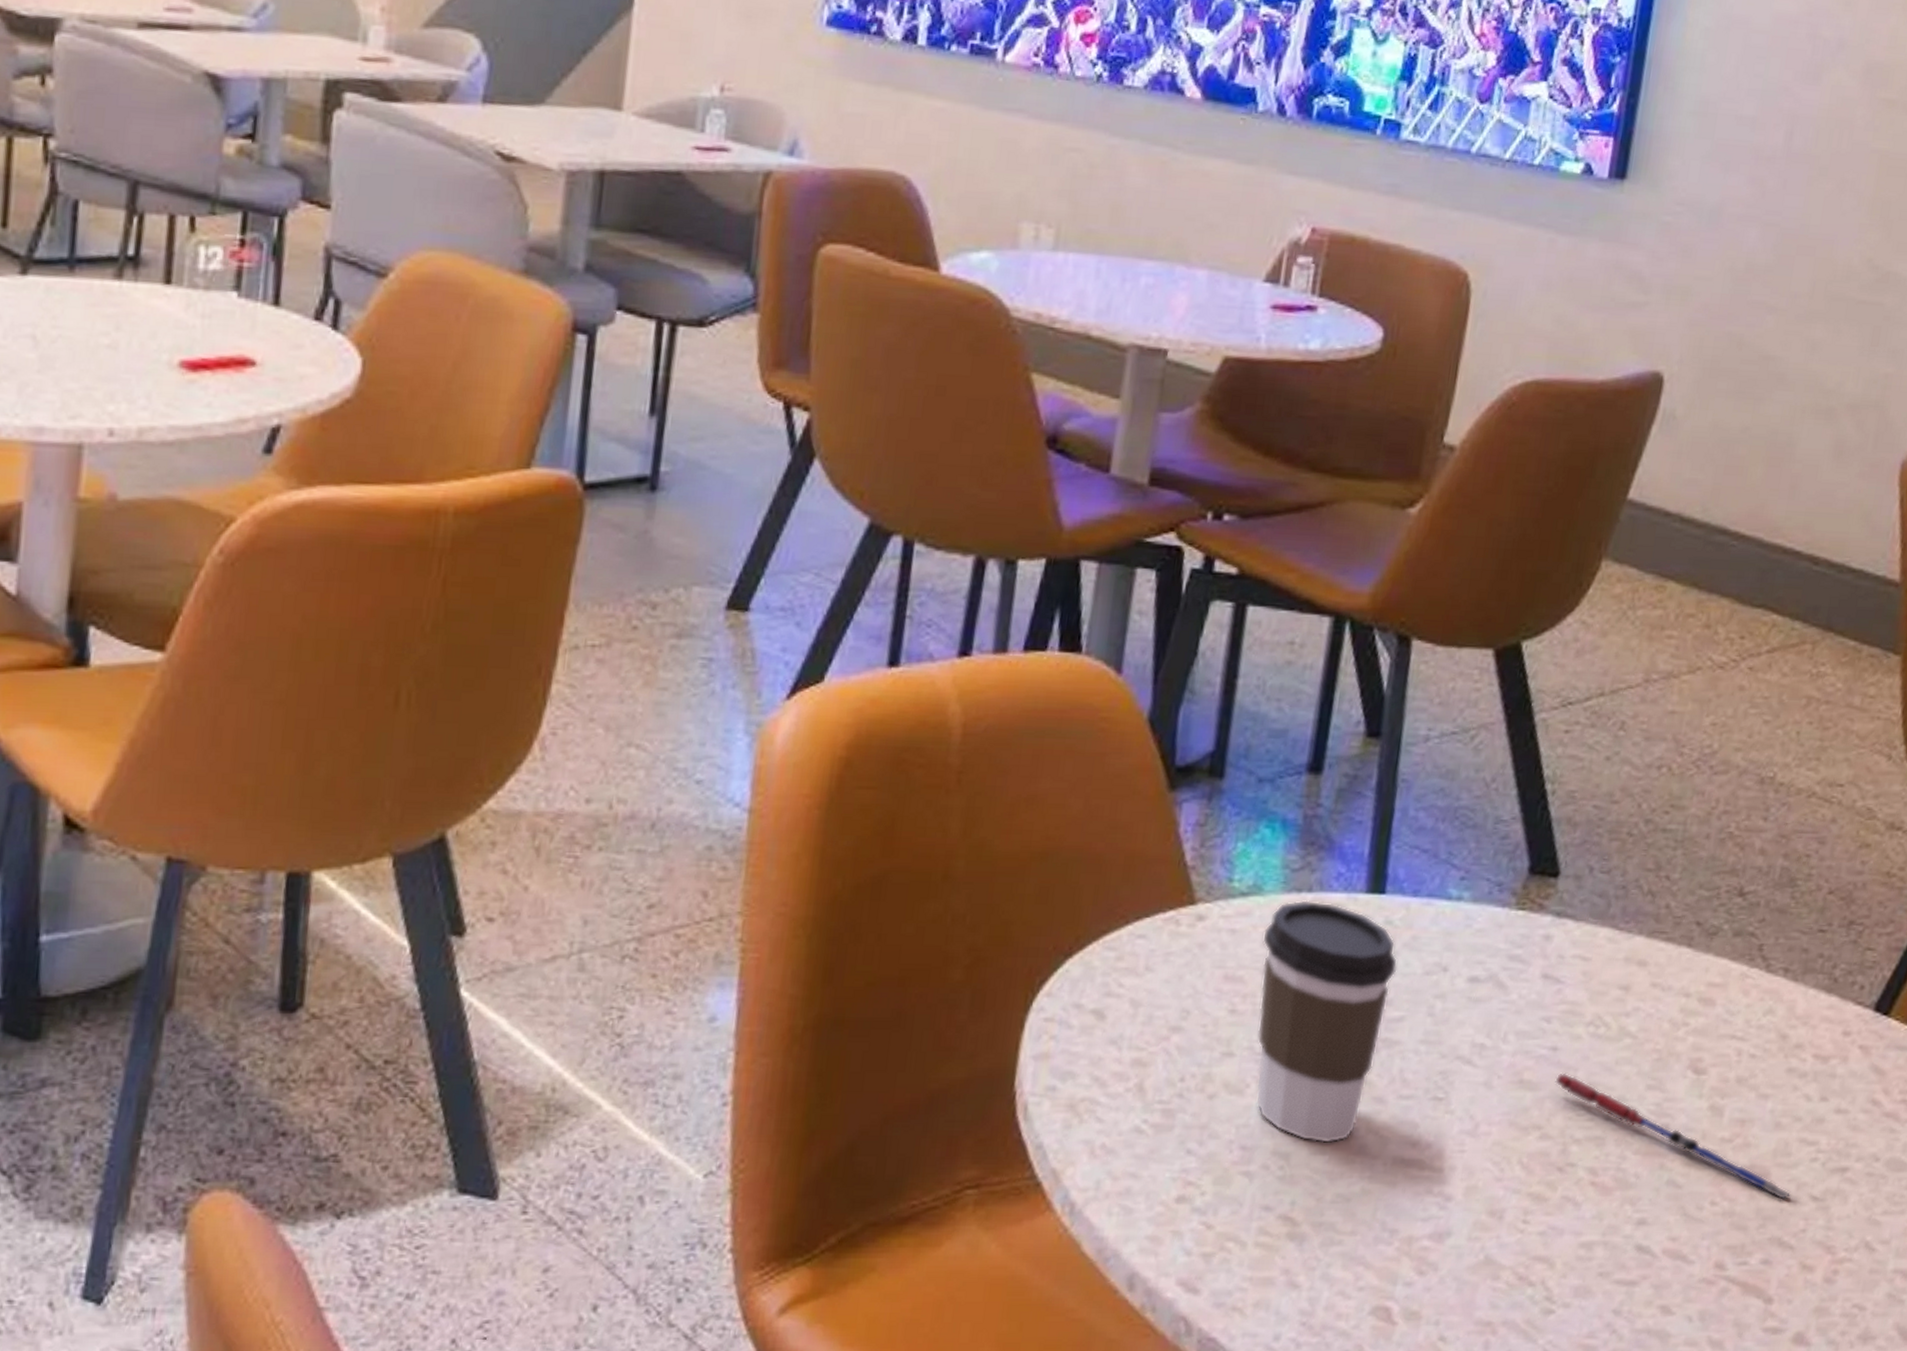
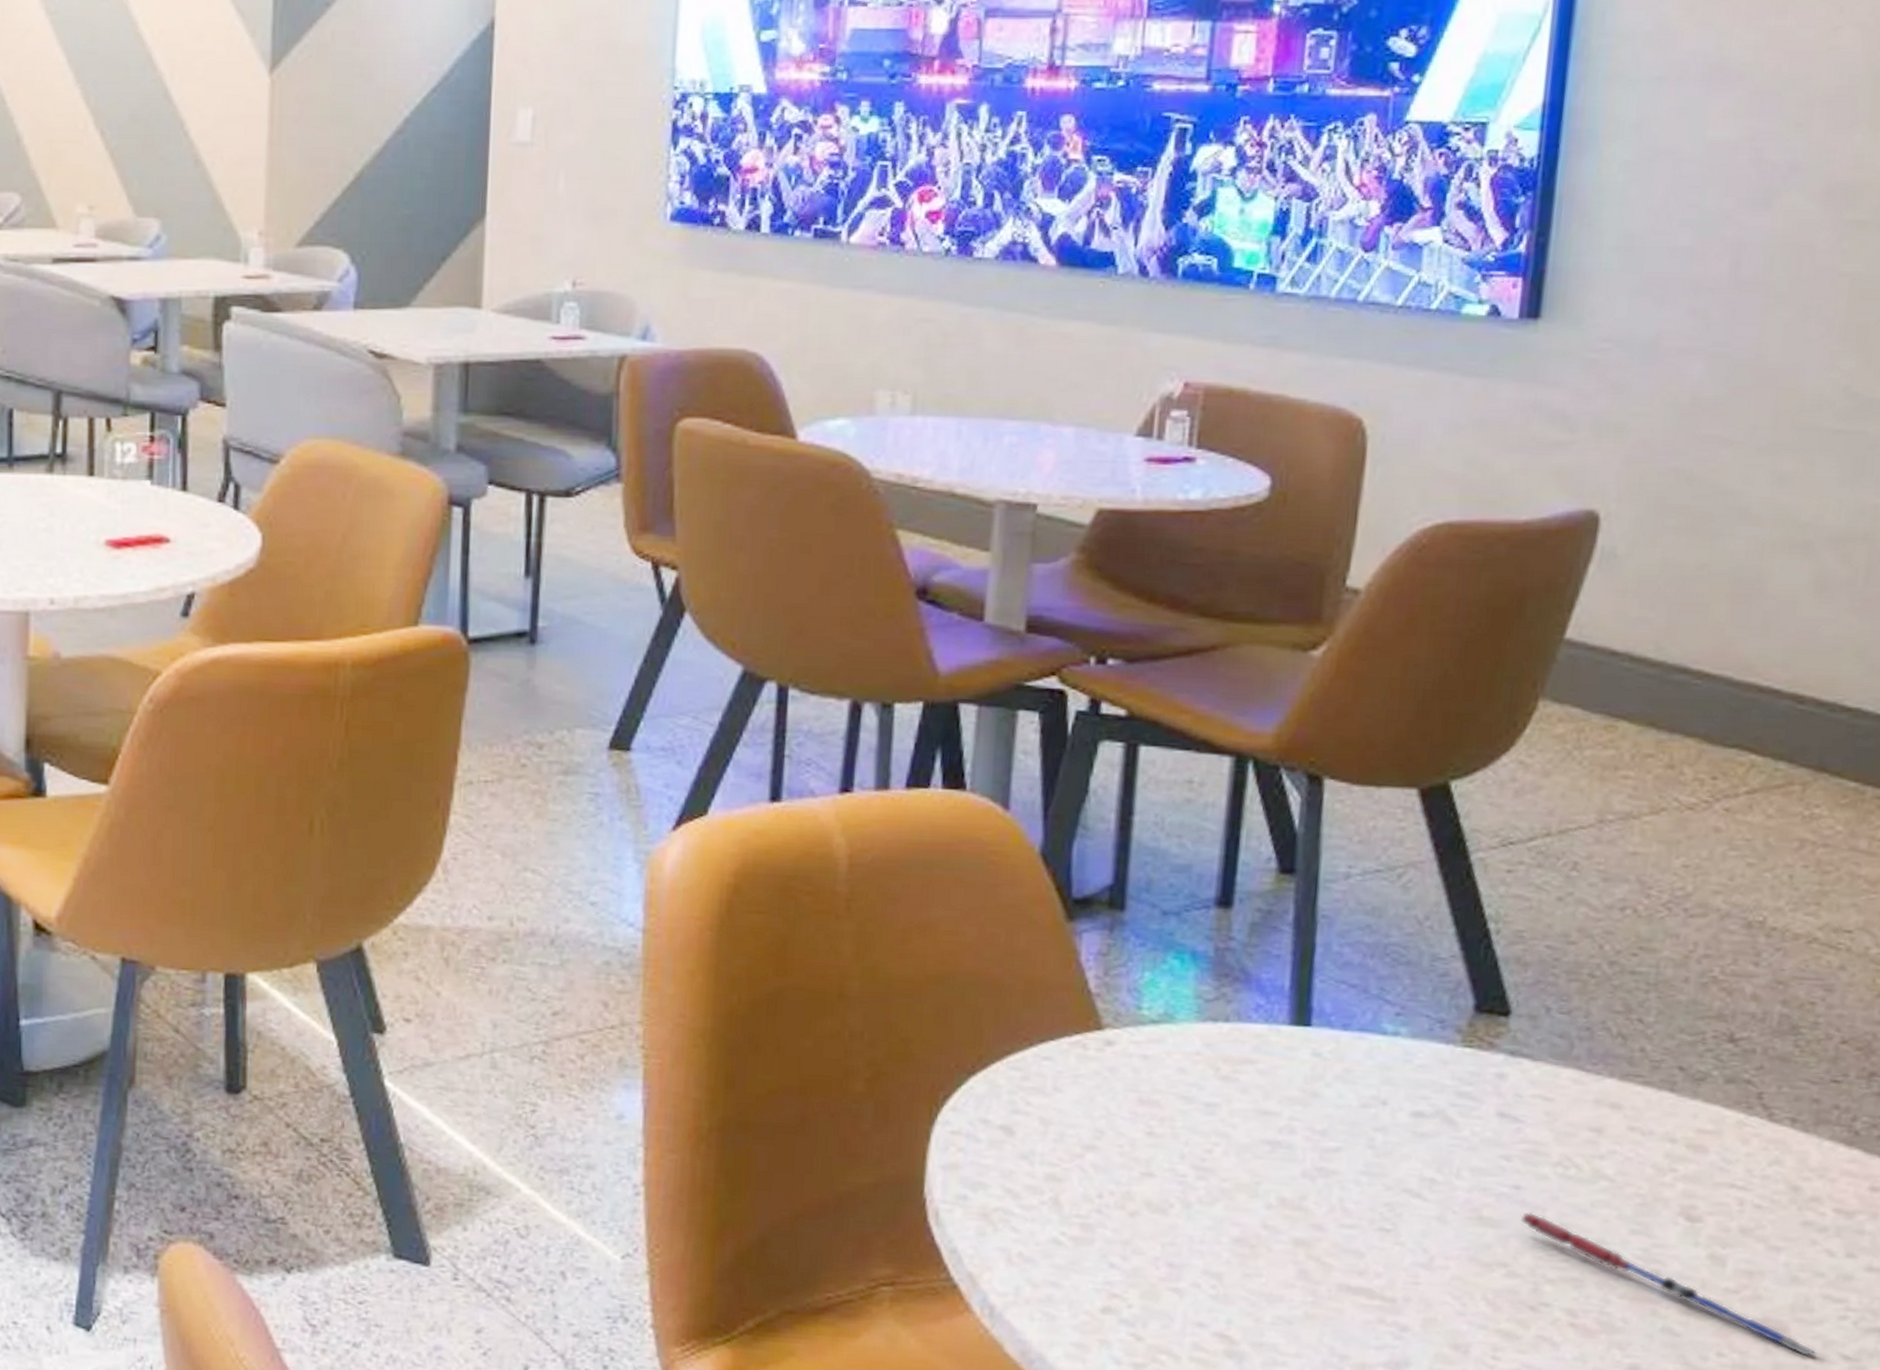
coffee cup: present [1255,900,1398,1143] -> none [1178,1029,1330,1266]

